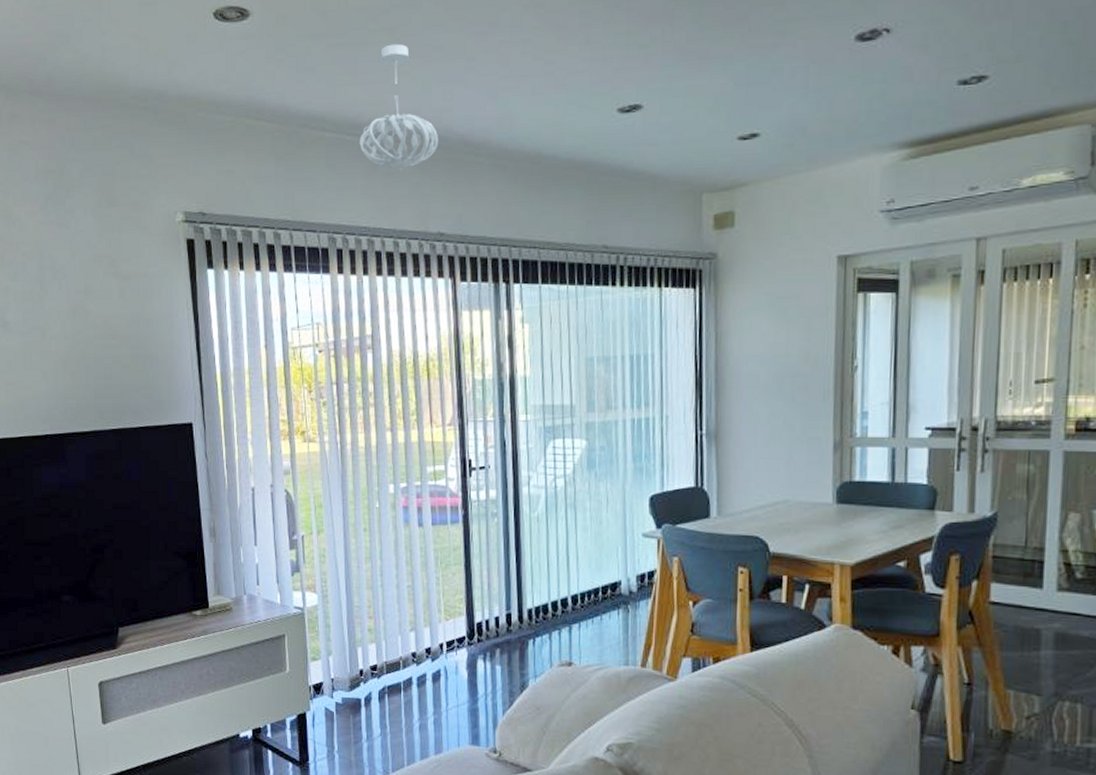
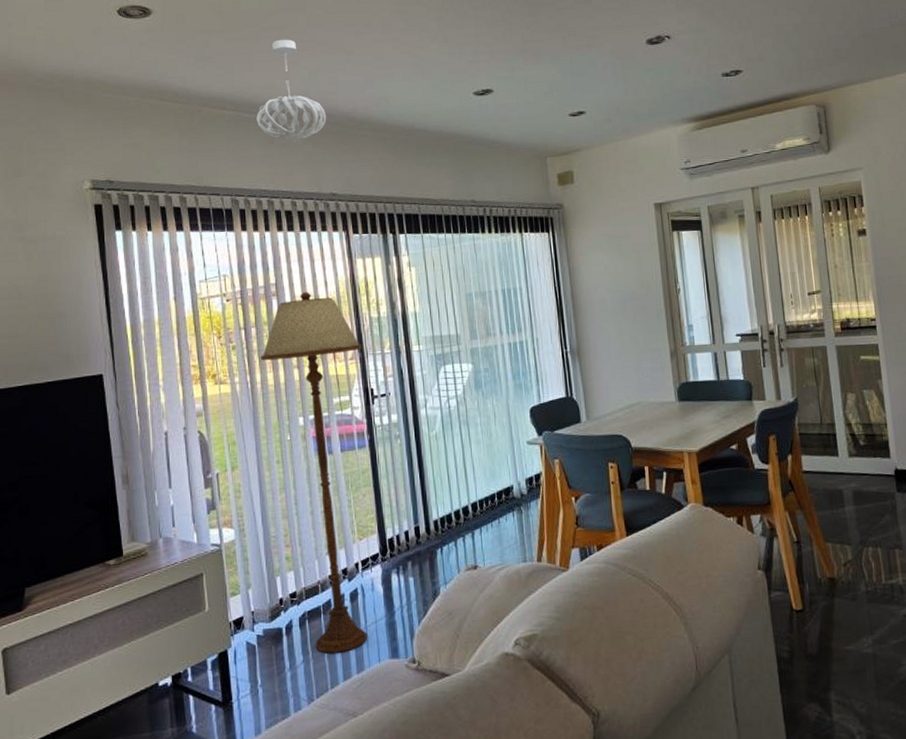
floor lamp: none [351,347,463,732] -> present [260,292,368,654]

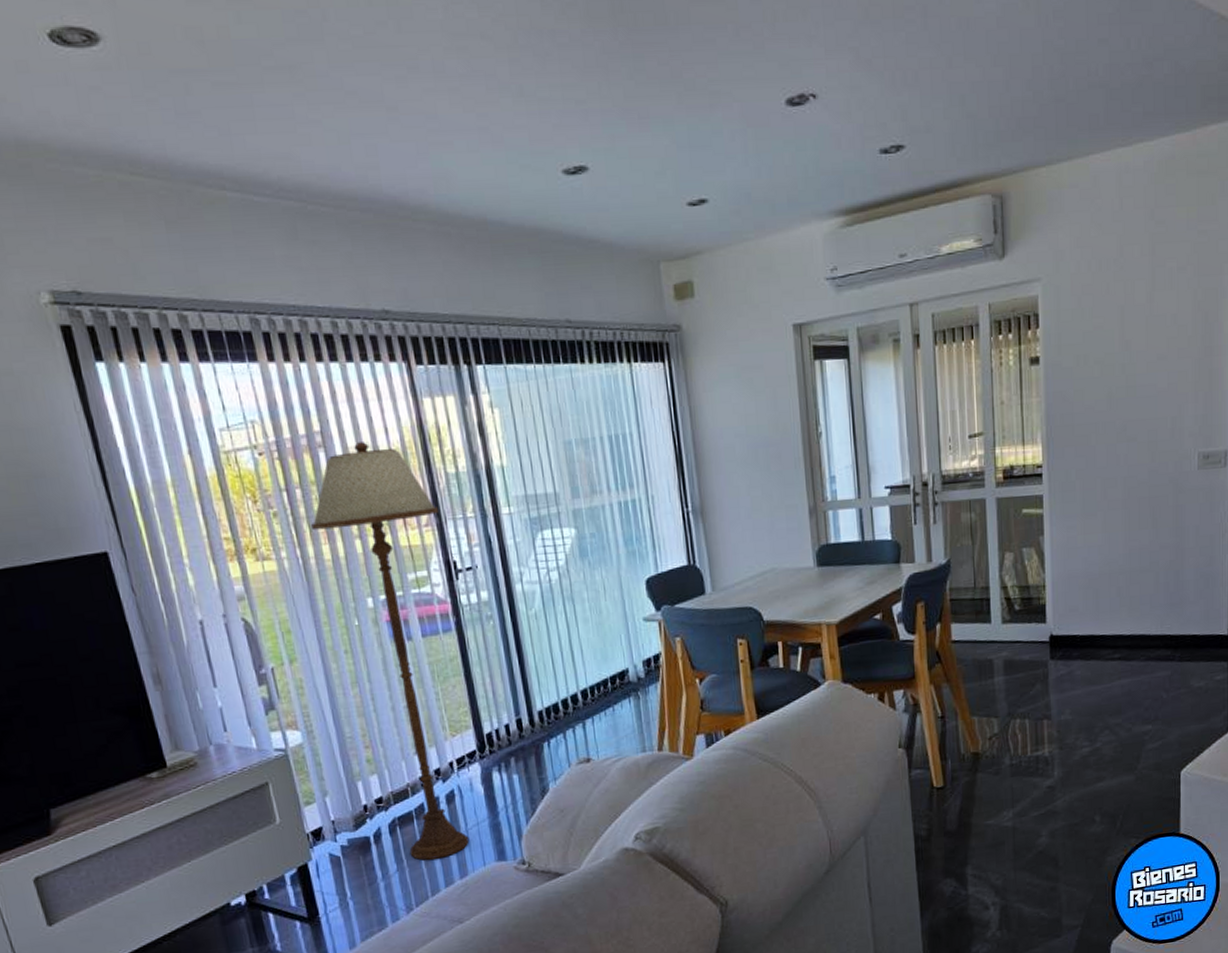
pendant light: present [256,39,326,143] -> none [270,85,368,239]

